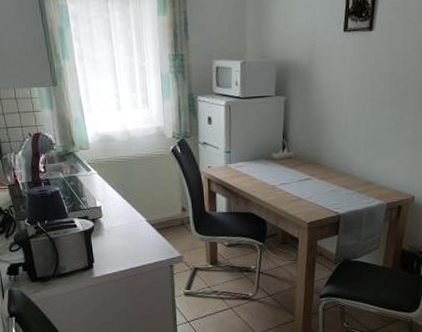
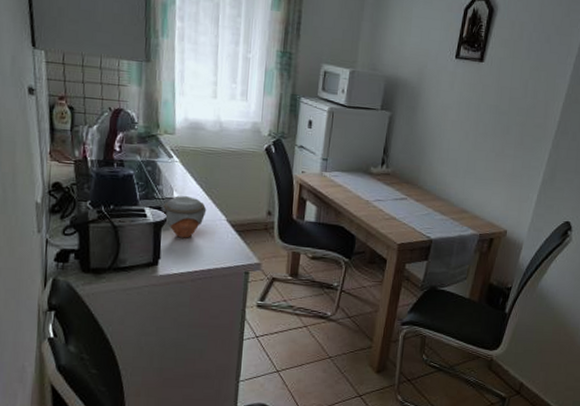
jar: none [89,204,128,242] -> present [163,196,207,238]

